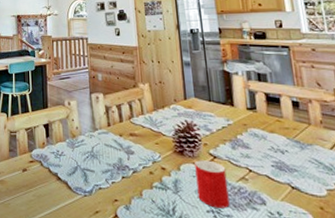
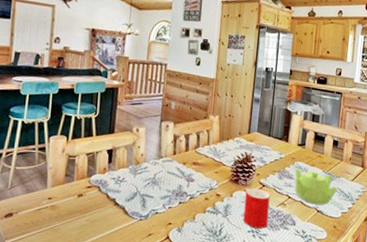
teapot: none [250,136,314,180] -> present [294,168,338,205]

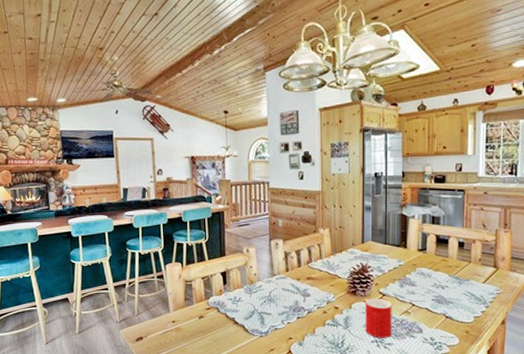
teapot: present [294,168,338,205] -> none [417,275,468,311]

